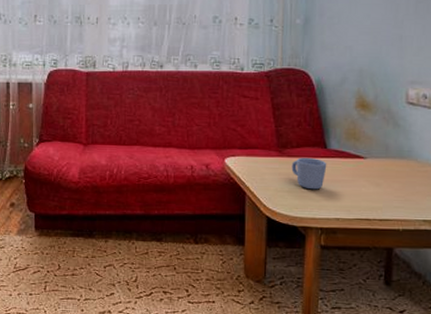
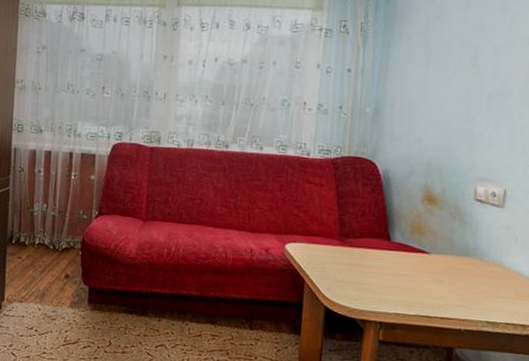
mug: present [291,157,327,190] -> none [353,248,390,283]

